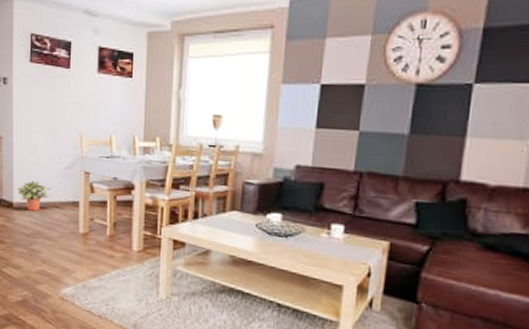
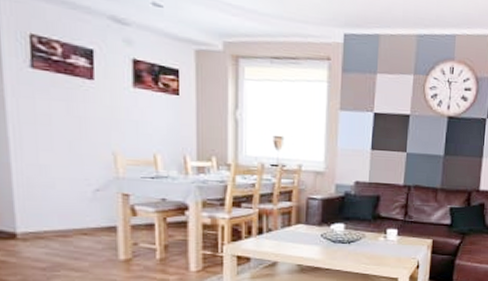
potted plant: present [17,181,51,212] -> none [22,206,75,241]

